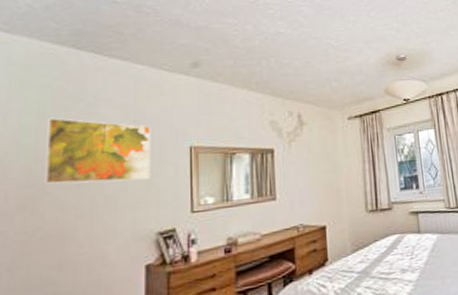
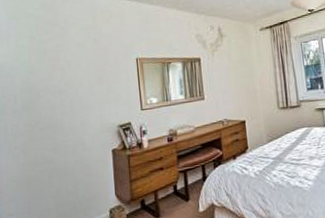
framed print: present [45,117,151,184] -> none [35,39,110,90]

